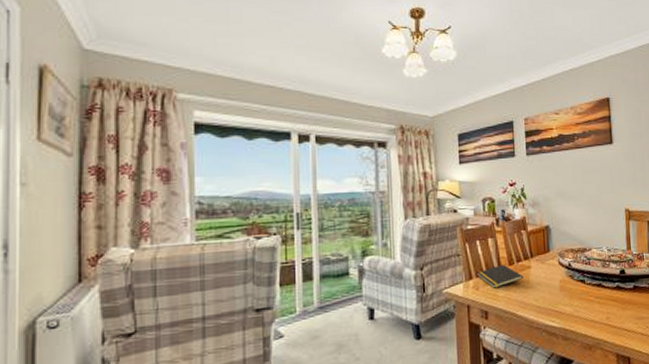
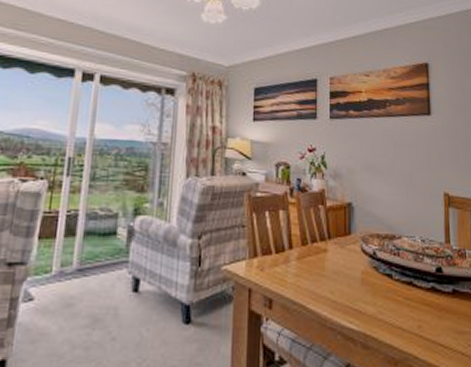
notepad: present [477,264,523,288] -> none [263,242,317,272]

